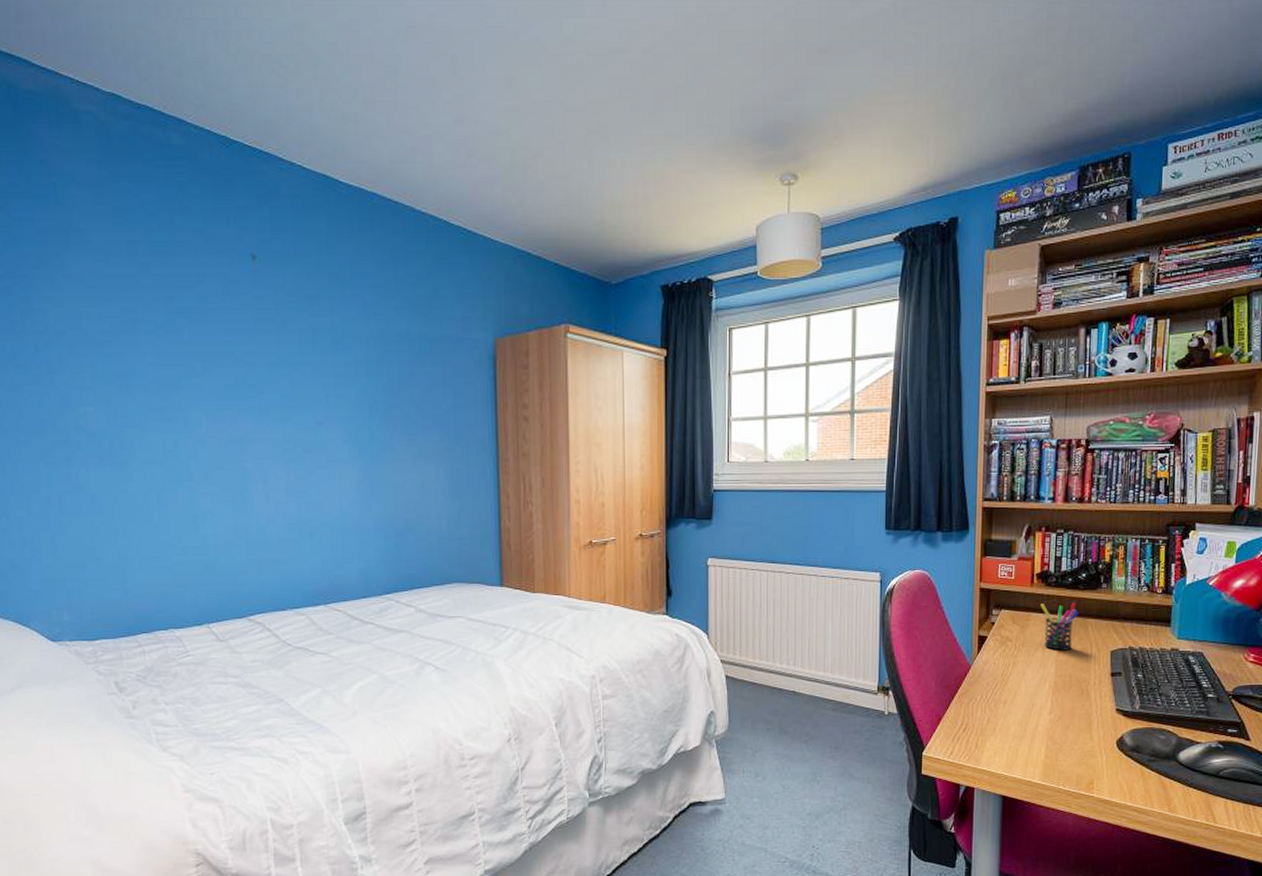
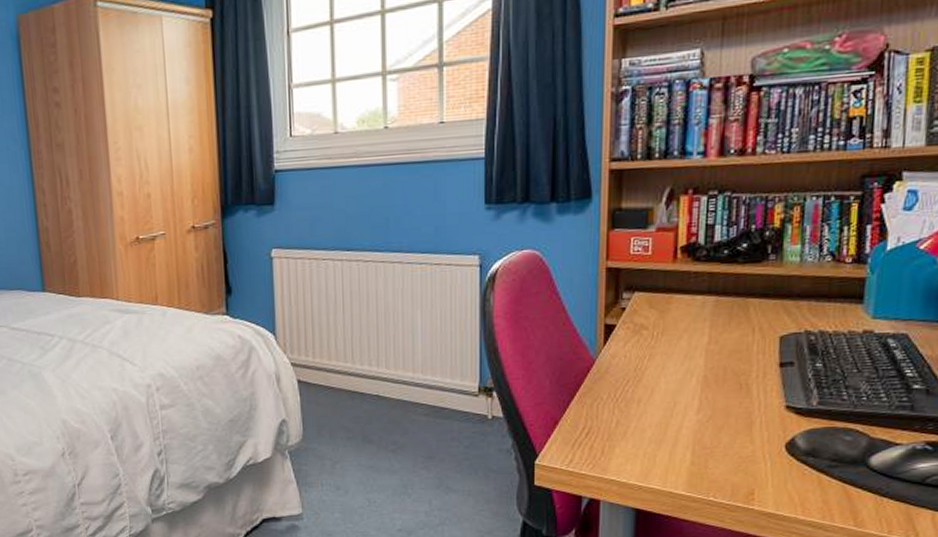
pen holder: present [1040,602,1079,651] -> none [686,278,738,338]

